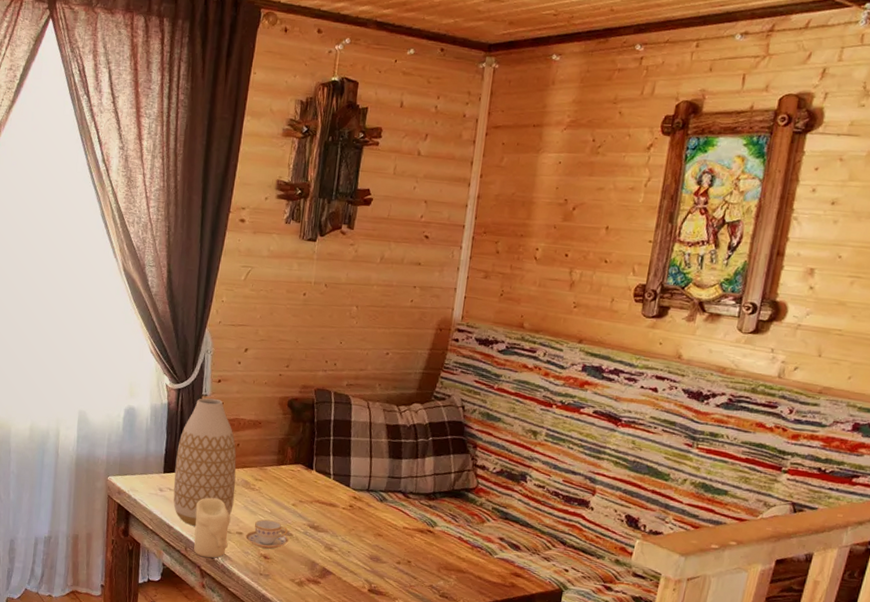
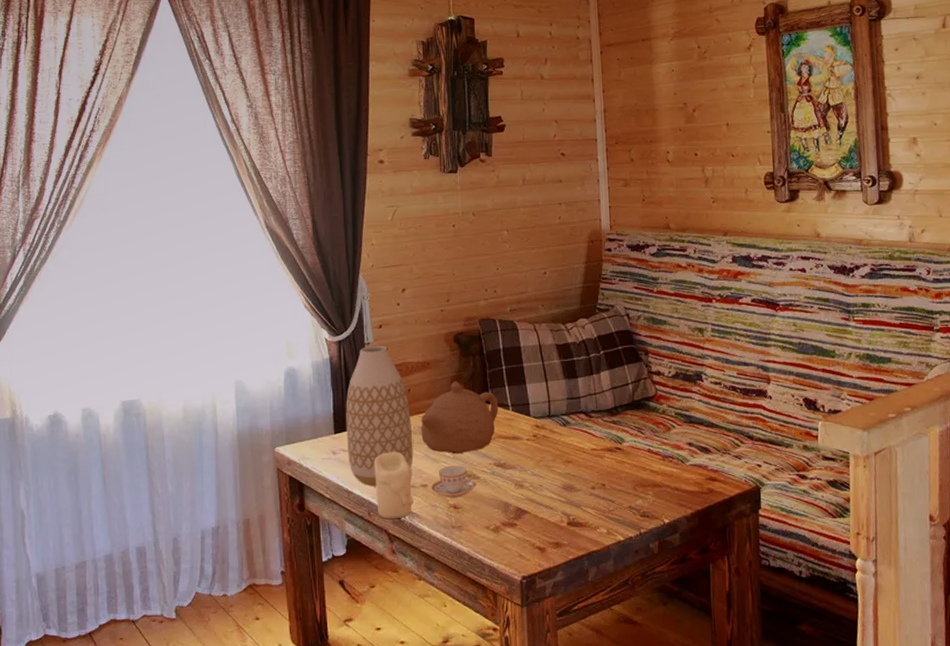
teapot: none [243,443,321,511] -> present [421,381,499,454]

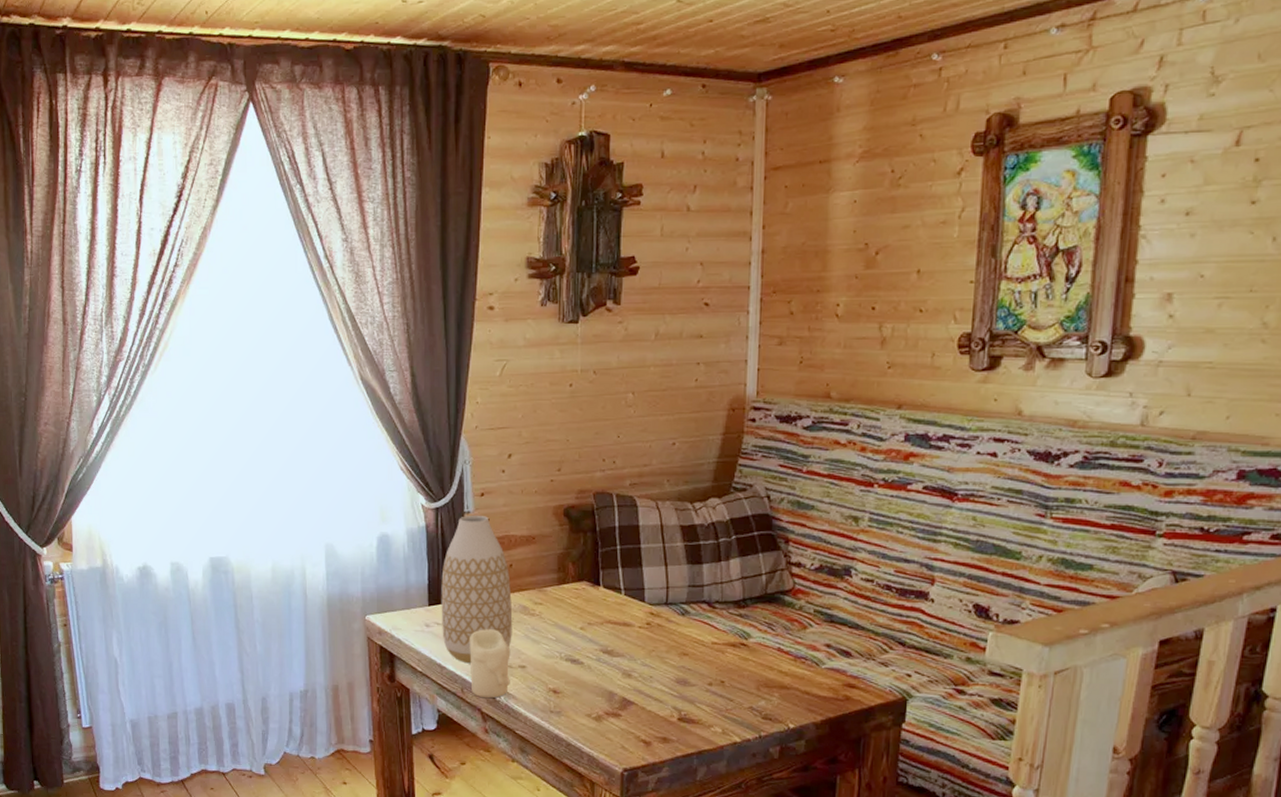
teapot: present [421,381,499,454] -> none [522,558,610,636]
teacup: present [431,465,476,498] -> none [530,648,580,682]

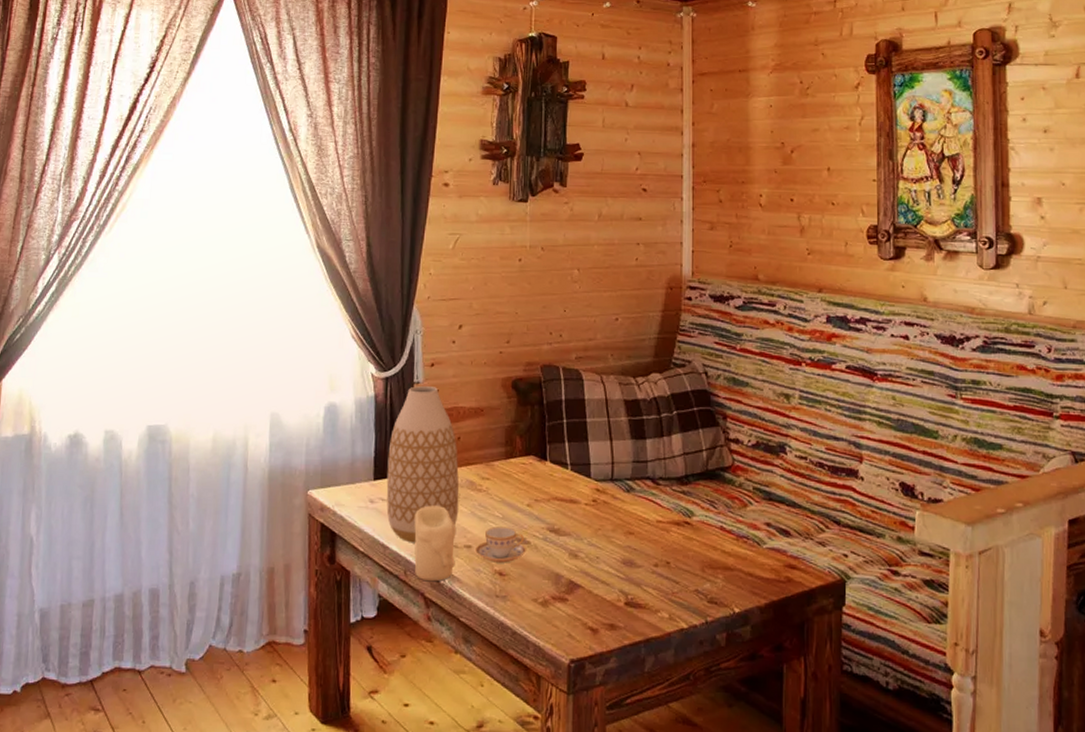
teacup: none [530,648,580,682] -> present [475,526,526,563]

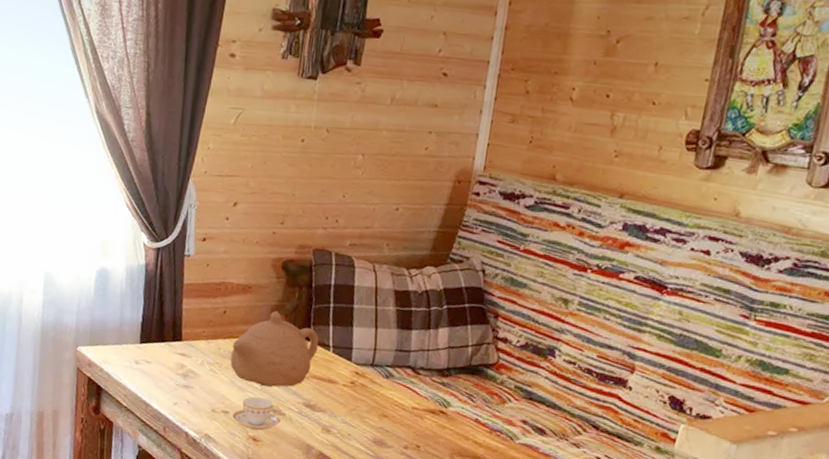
vase: present [386,385,460,543] -> none [150,258,223,404]
candle: present [414,505,457,582] -> none [173,371,216,440]
teapot: none [469,431,556,514] -> present [230,310,319,387]

